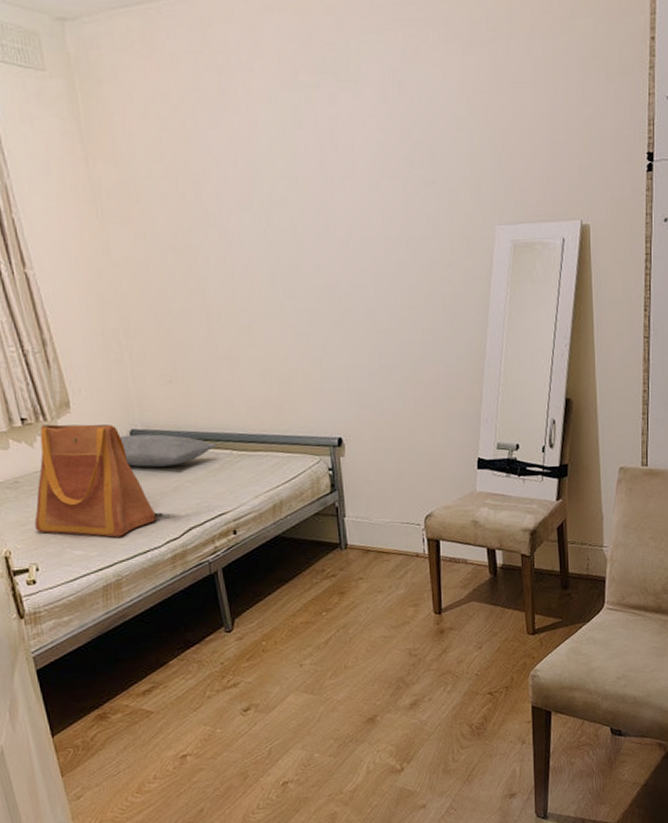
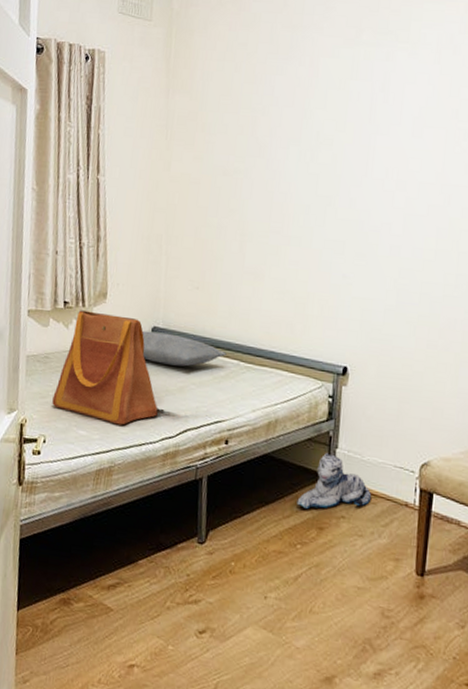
plush toy: none [315,523,385,578] -> present [296,453,372,509]

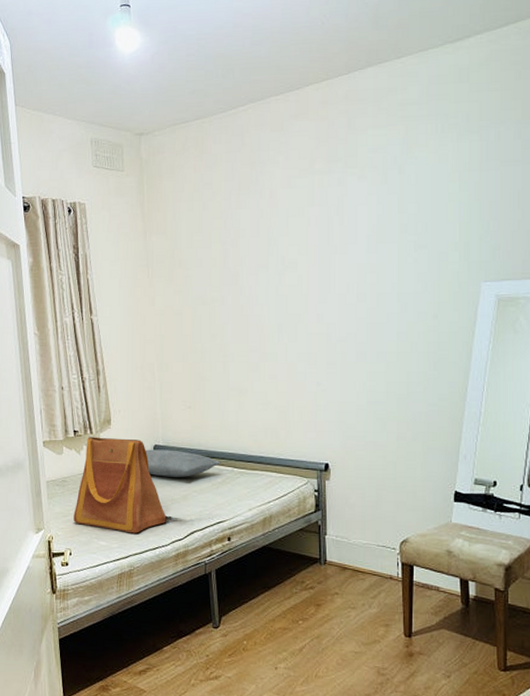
plush toy: present [296,453,372,509] -> none [295,540,360,589]

